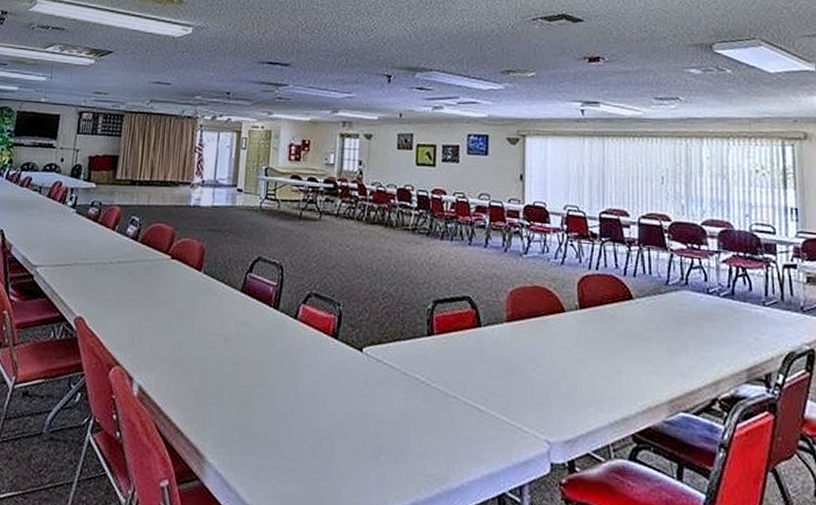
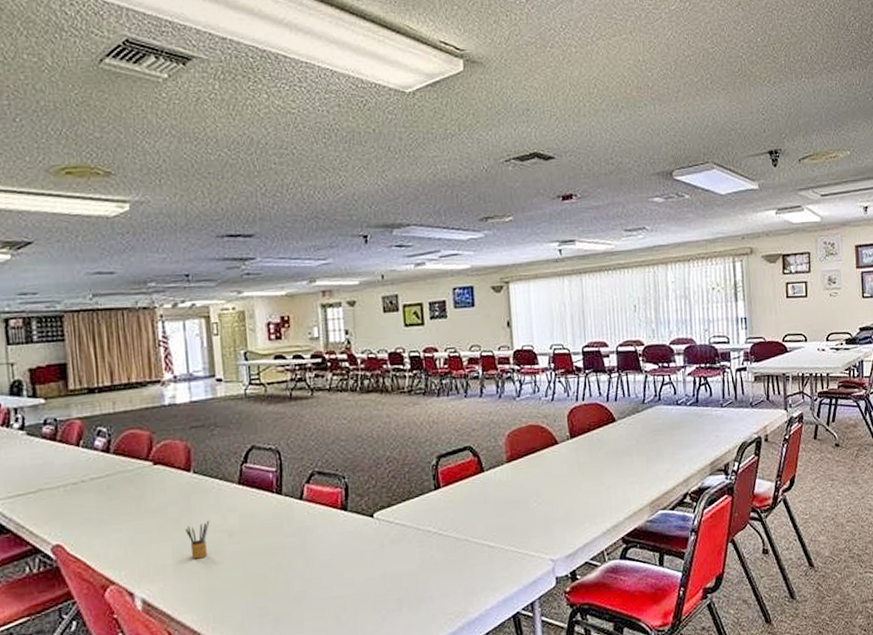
pencil box: none [187,321,210,358] -> present [184,520,210,559]

